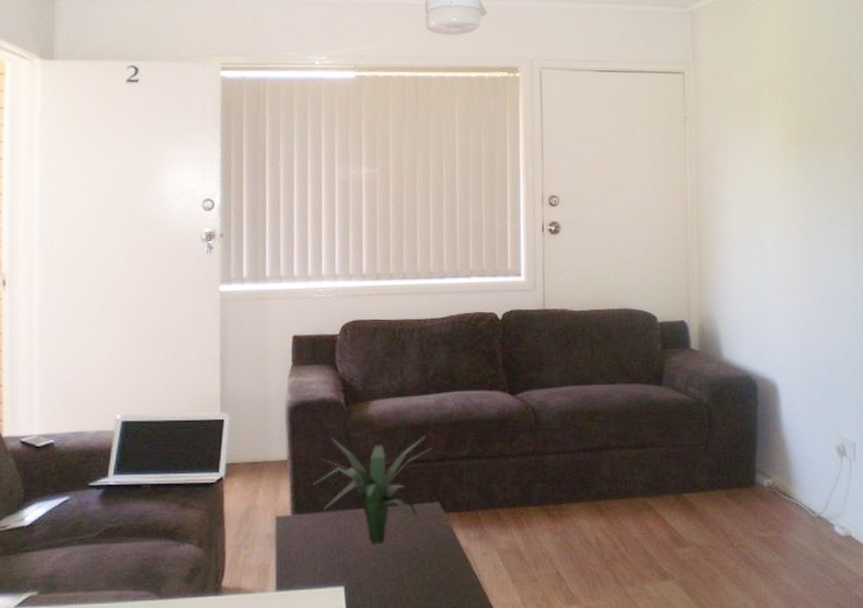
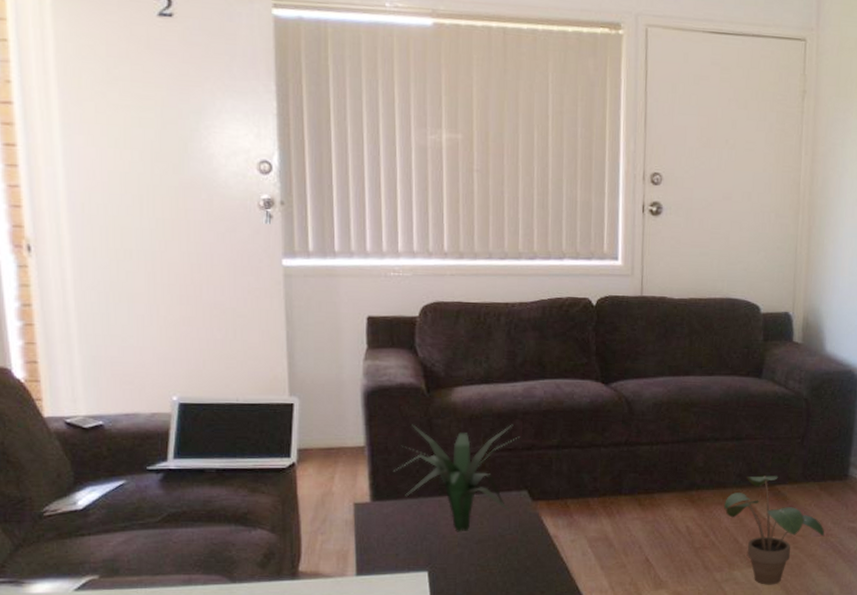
potted plant: none [632,484,736,600] -> present [724,476,825,585]

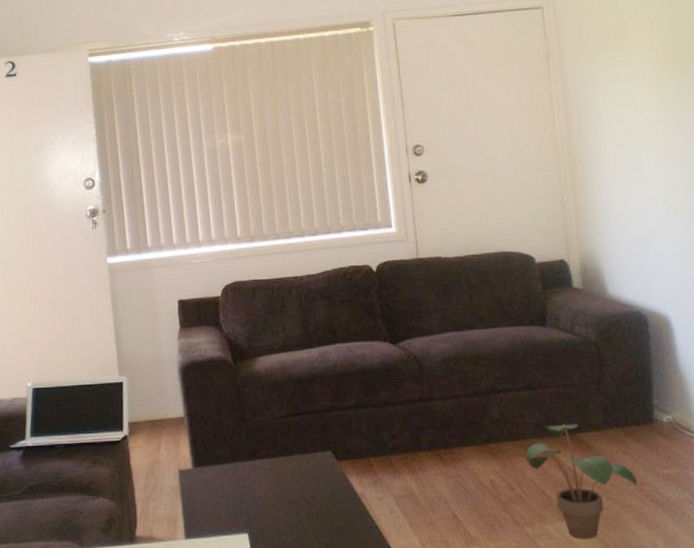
plant: present [394,424,521,532] -> none [210,388,320,494]

